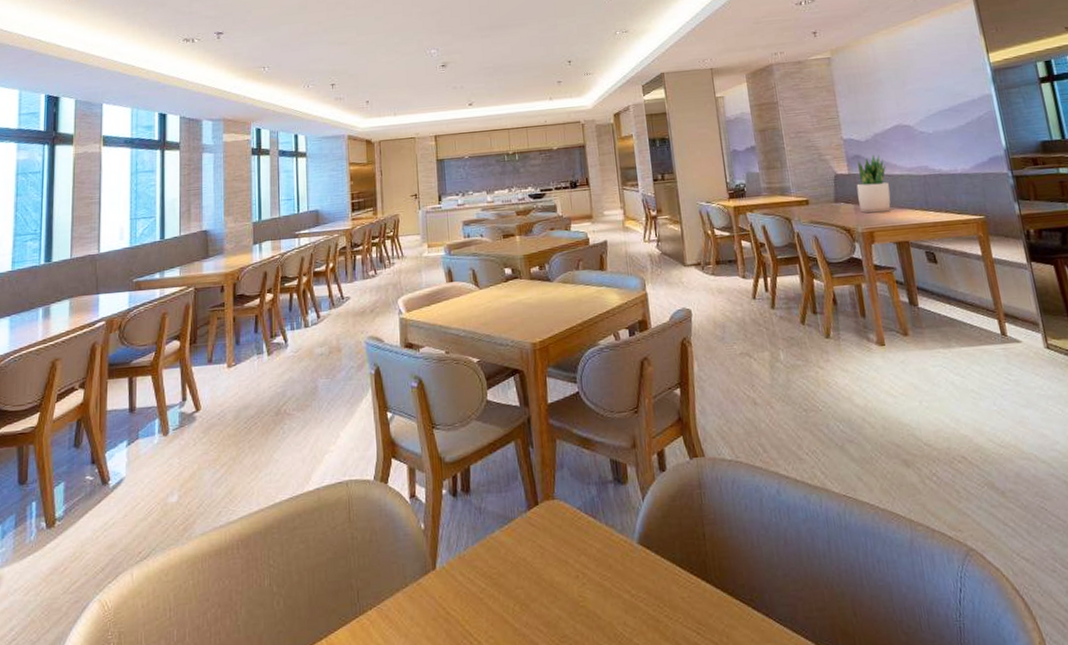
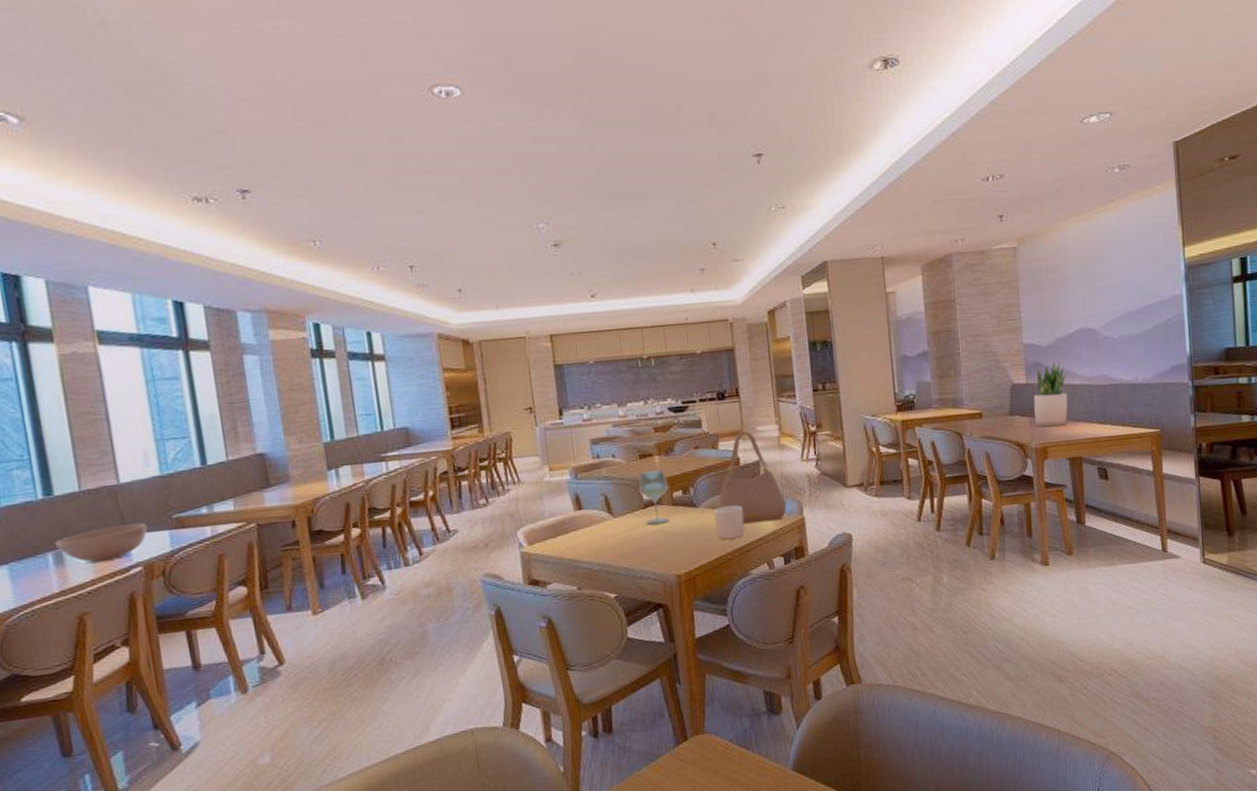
bowl: none [46,285,114,317] -> present [54,523,148,562]
wine glass: none [501,248,528,297] -> present [638,469,670,525]
mug: none [565,280,593,312] -> present [713,505,745,540]
handbag: none [568,215,631,297] -> present [716,431,787,523]

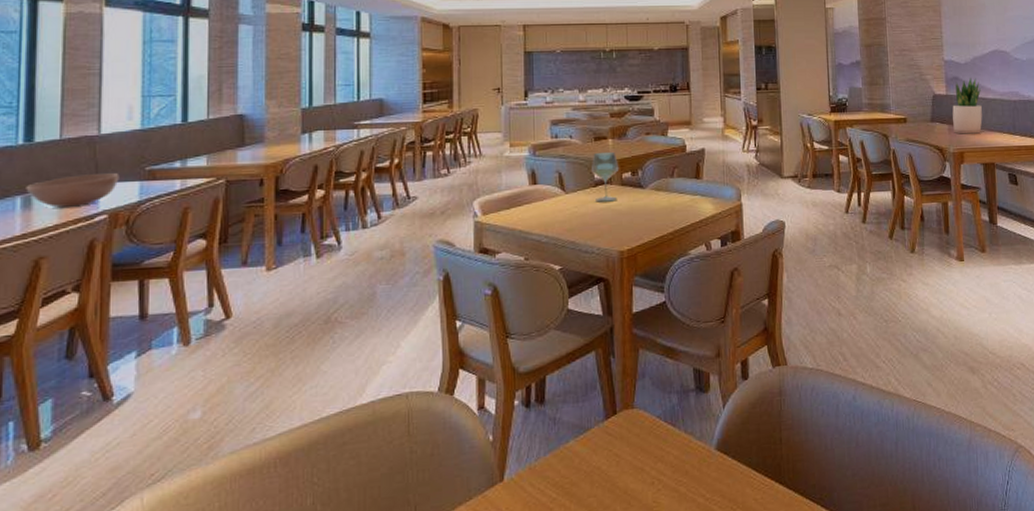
mug: present [713,505,745,540] -> none [658,189,686,220]
handbag: present [716,431,787,523] -> none [661,121,727,206]

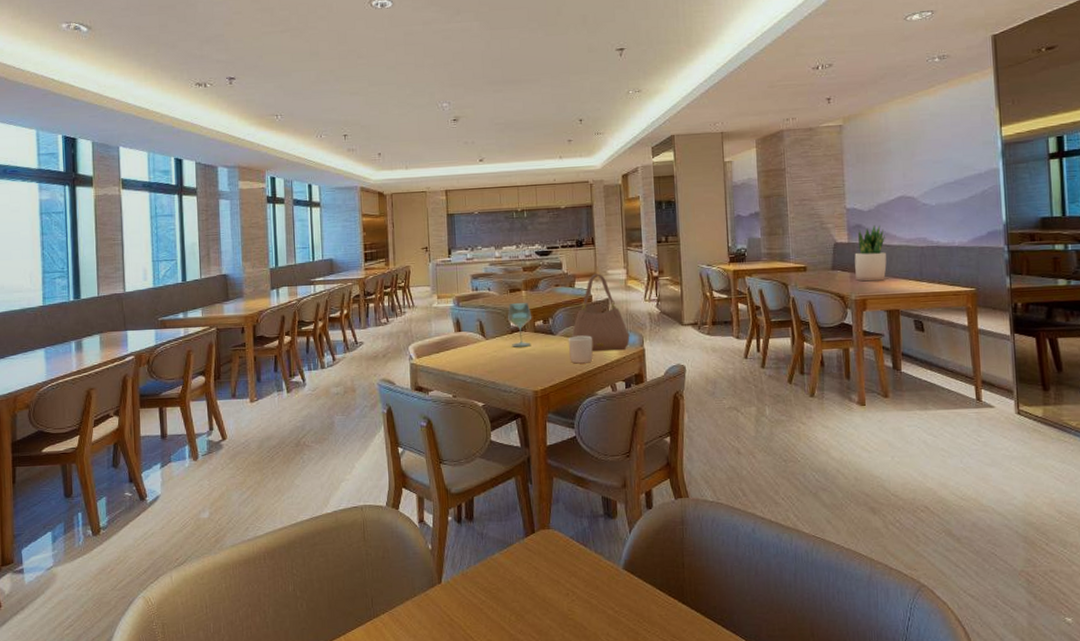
bowl: present [26,173,119,208] -> none [77,323,141,350]
mug: none [658,189,686,220] -> present [568,335,593,364]
handbag: none [661,121,727,206] -> present [570,273,630,351]

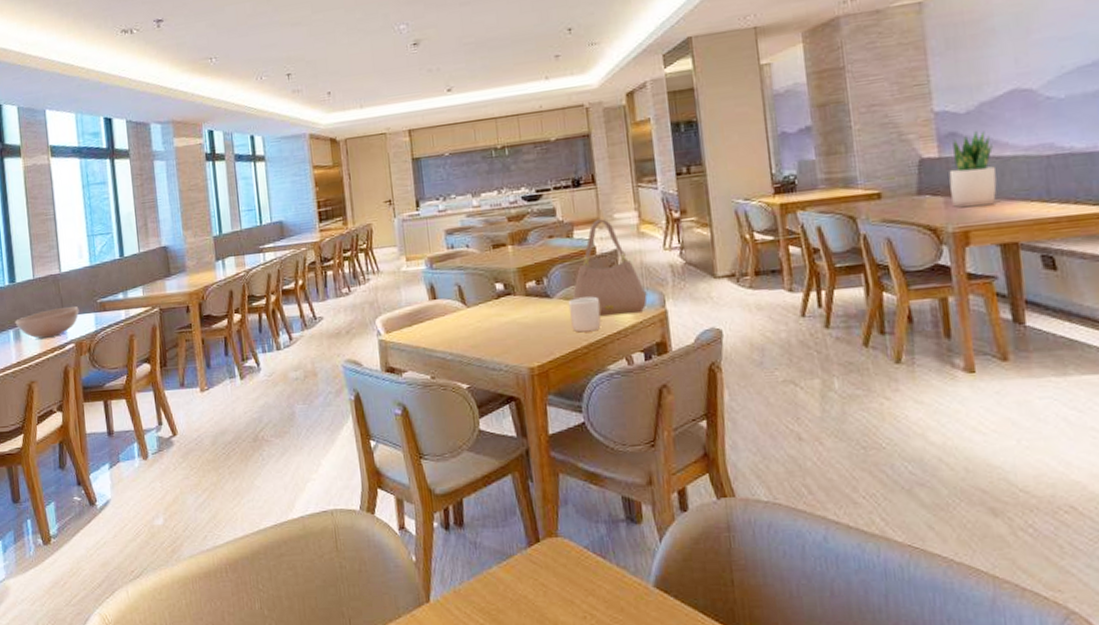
bowl: none [77,323,141,350] -> present [15,306,79,339]
wine glass: present [507,302,532,347] -> none [491,259,523,316]

